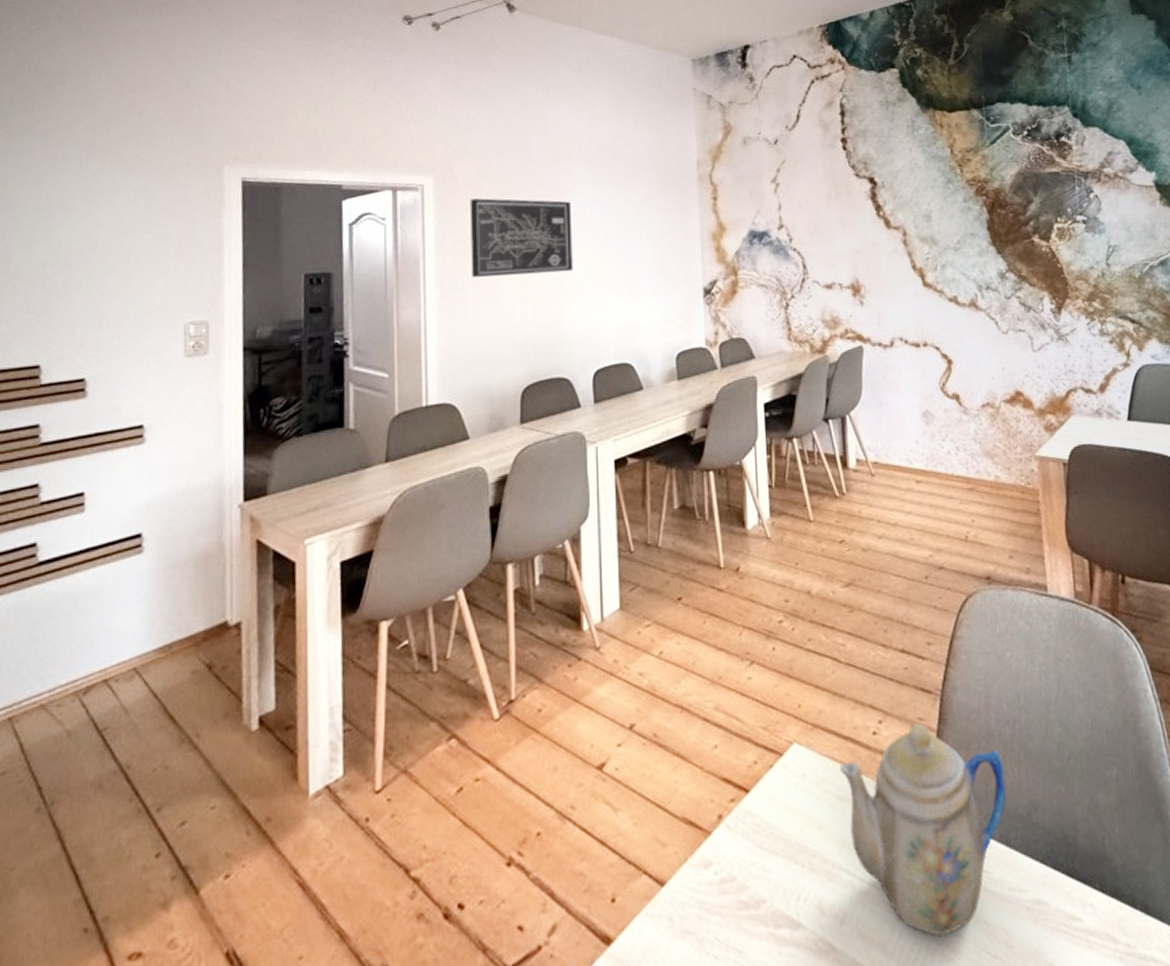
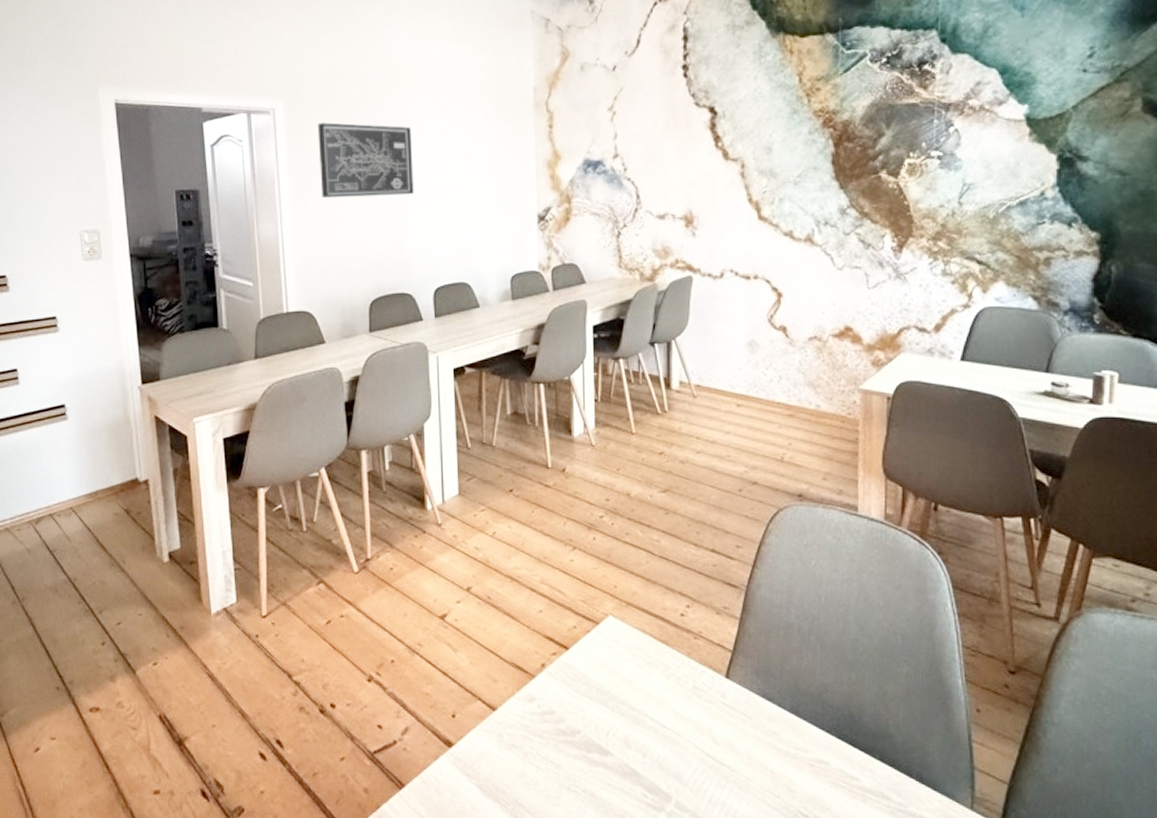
teapot: present [840,723,1007,937] -> none [650,611,800,776]

